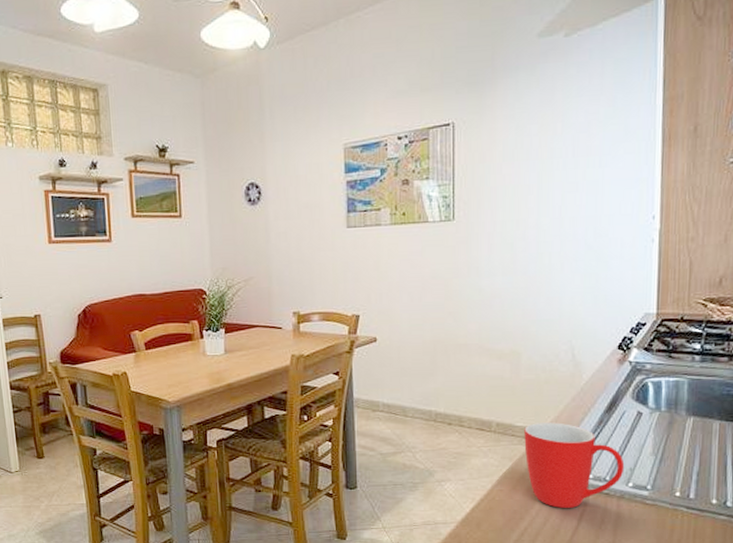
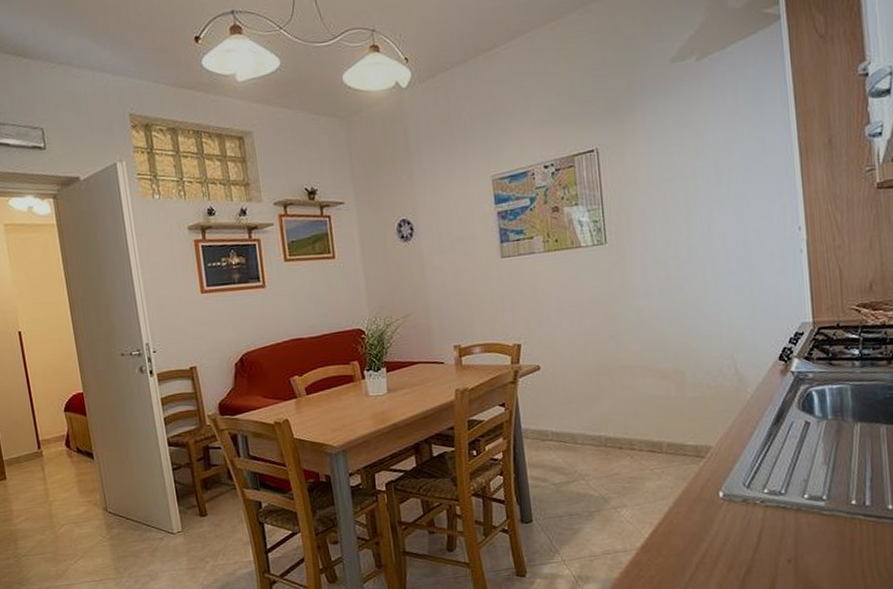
mug: present [524,422,625,509] -> none [695,438,799,526]

